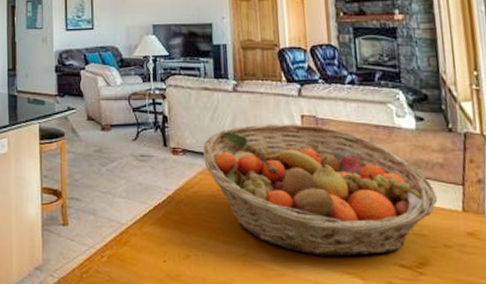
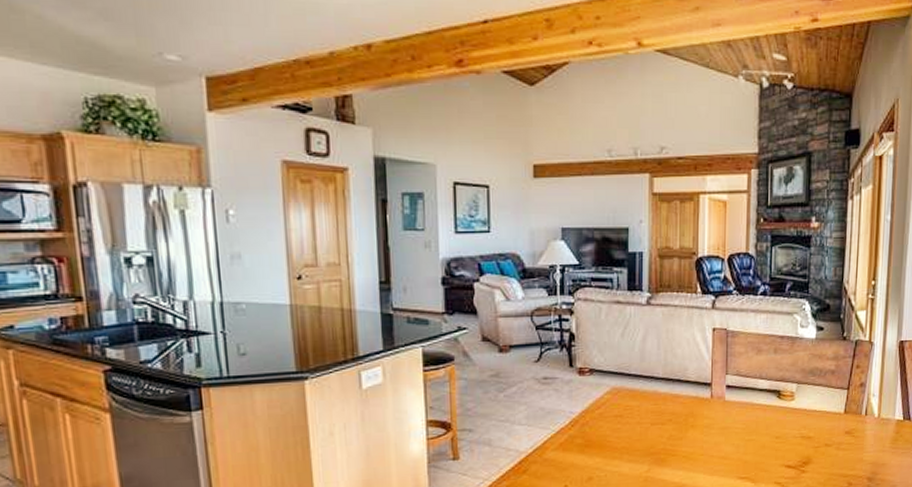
fruit basket: present [203,124,438,257] -> none [612,337,826,465]

